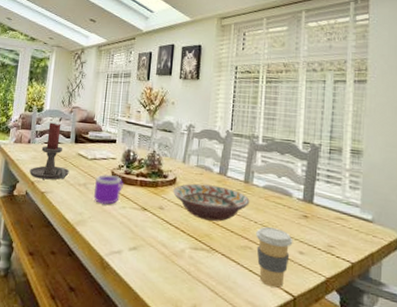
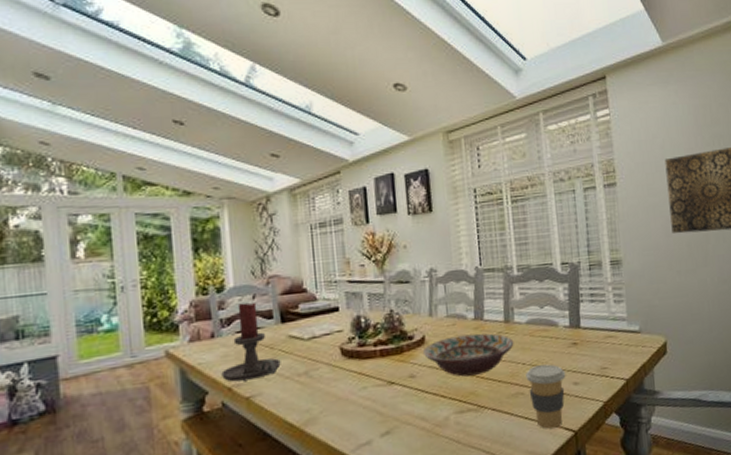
mug: present [94,173,125,205] -> none [320,350,360,392]

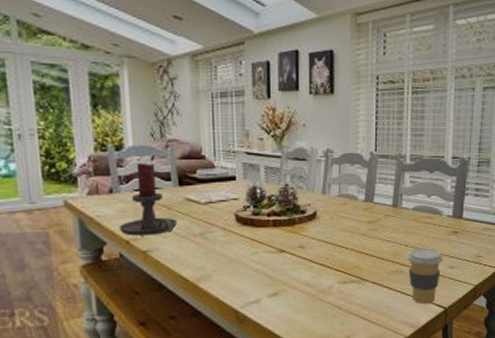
decorative bowl: present [423,333,514,377] -> none [314,214,399,252]

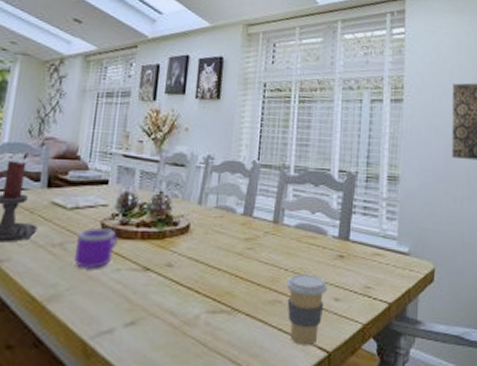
mug: none [215,217,254,254] -> present [74,227,120,270]

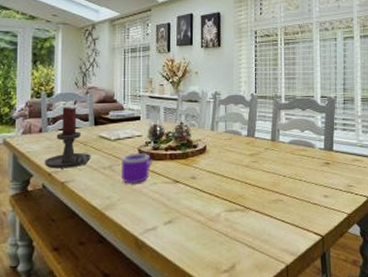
coffee cup: present [286,274,328,345] -> none [285,178,318,232]

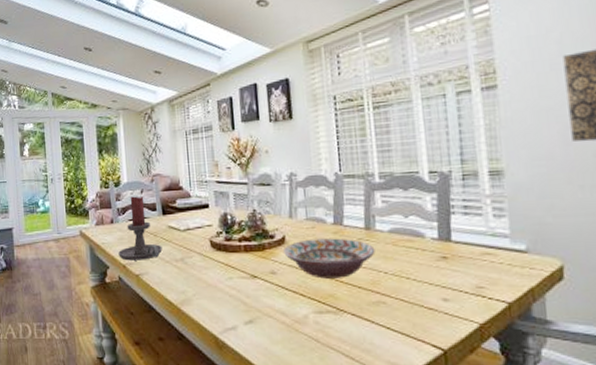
mug: present [122,152,153,185] -> none [193,243,227,279]
decorative bowl: none [204,148,278,182] -> present [284,238,375,279]

